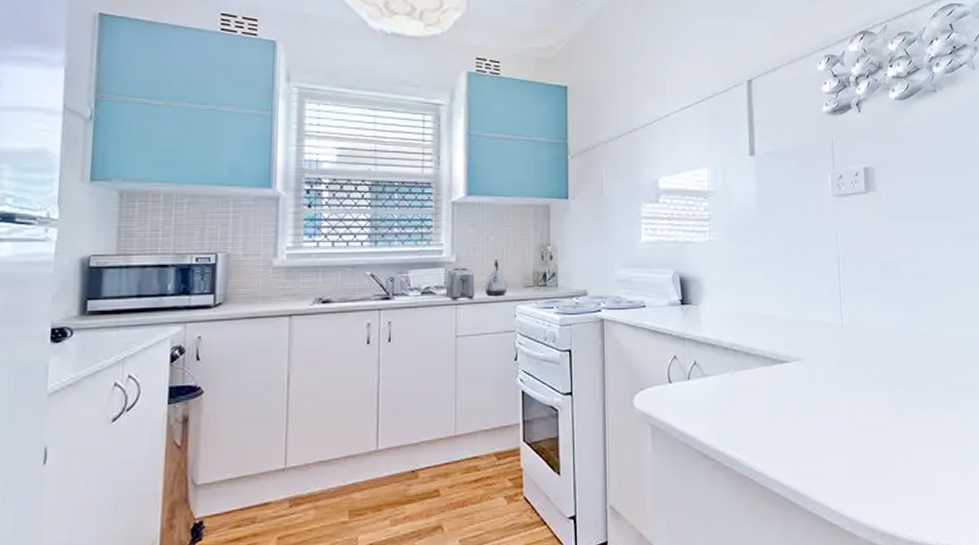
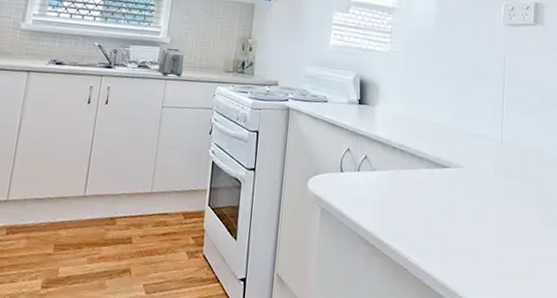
kettle: present [484,260,508,296] -> none [190,45,211,77]

